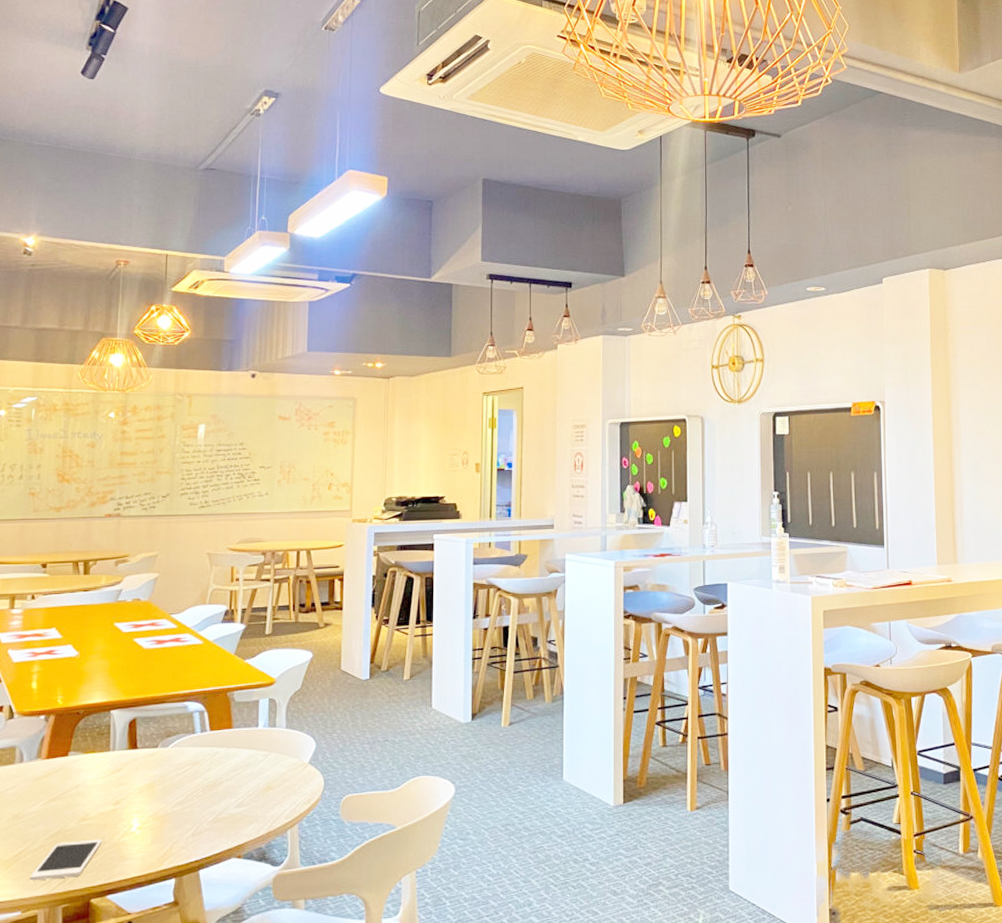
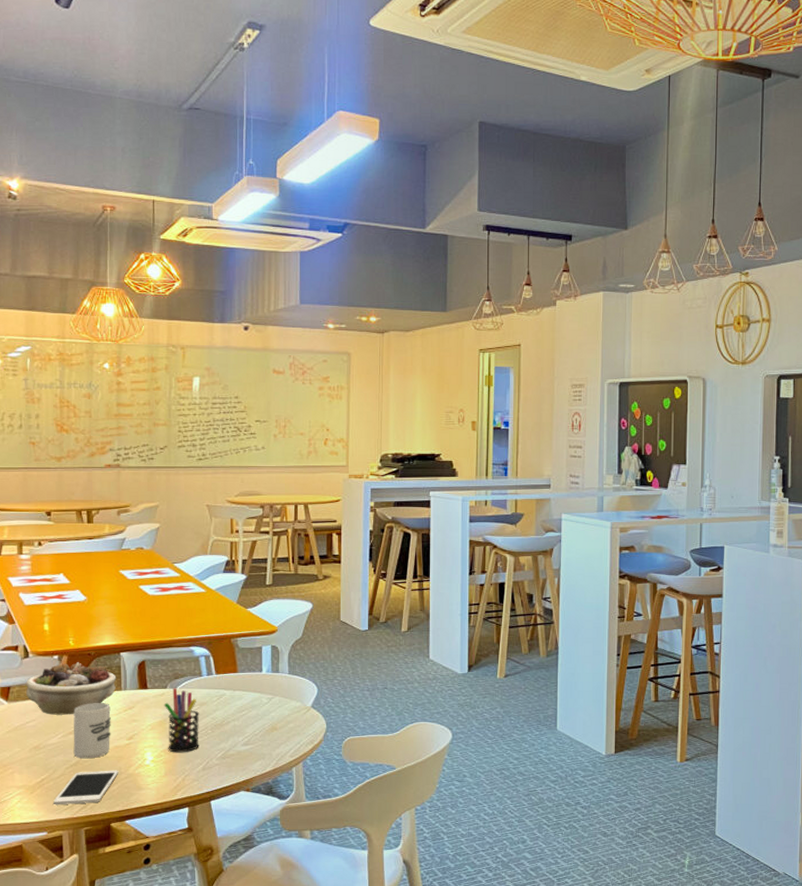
succulent planter: none [8,722,105,780] -> present [26,662,117,715]
cup: none [55,765,97,828] -> present [73,702,111,759]
pen holder: none [154,747,192,818] -> present [164,688,200,753]

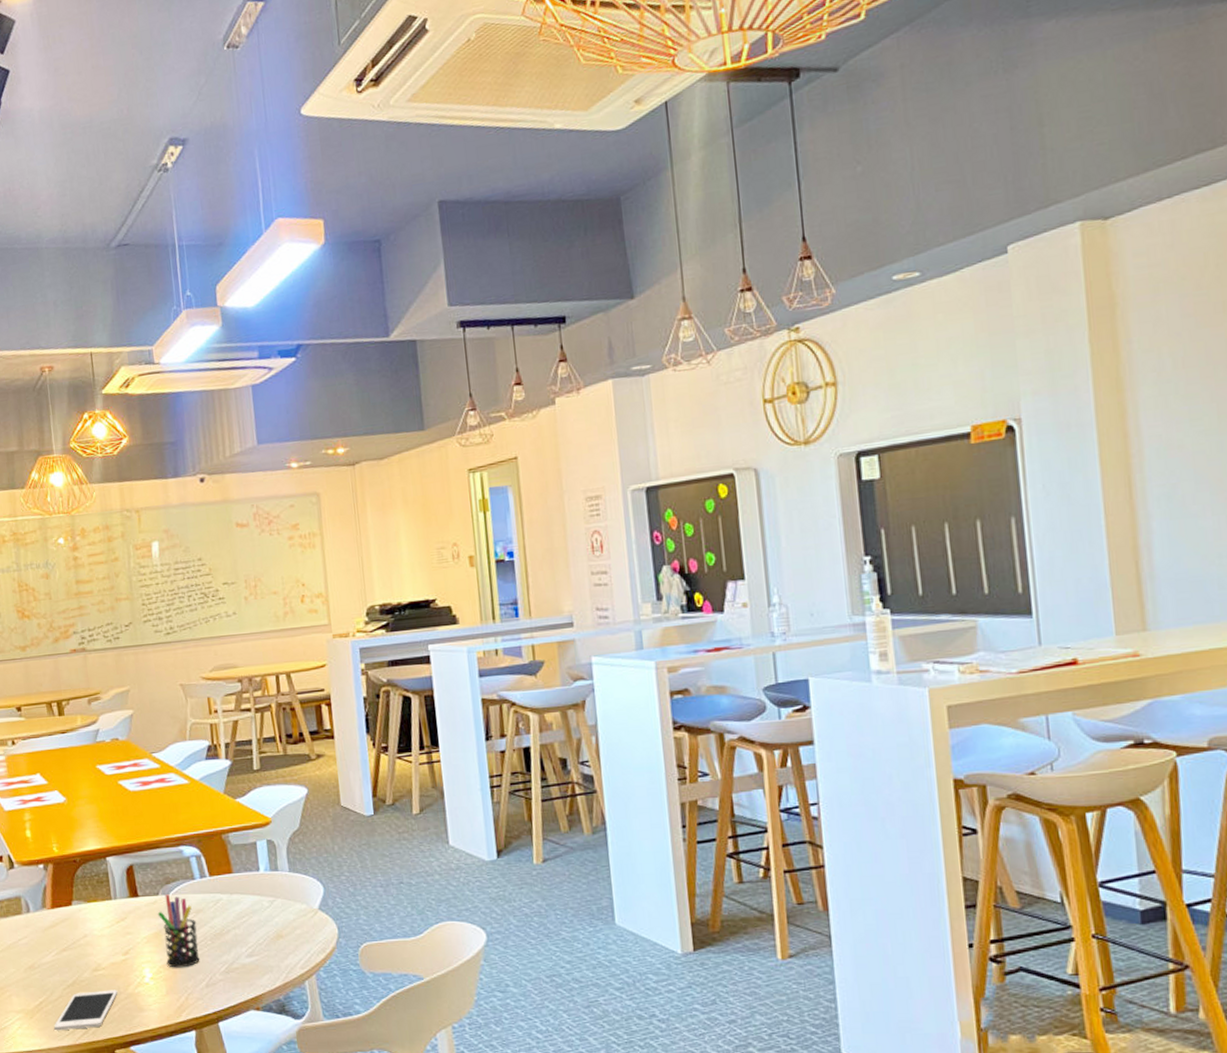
succulent planter: present [26,662,117,715] -> none [14,870,106,930]
cup: present [73,702,111,759] -> none [64,914,106,978]

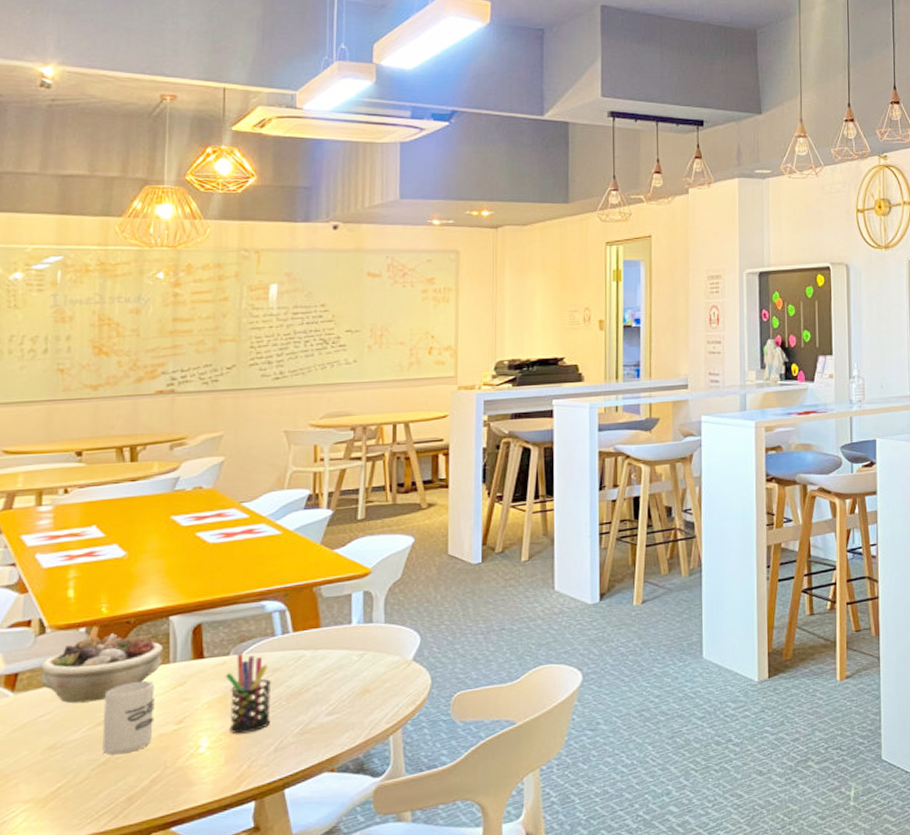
succulent planter: none [14,870,106,930] -> present [40,633,164,704]
cell phone: present [54,989,118,1031] -> none [73,764,164,820]
cup: none [64,914,106,978] -> present [102,681,155,755]

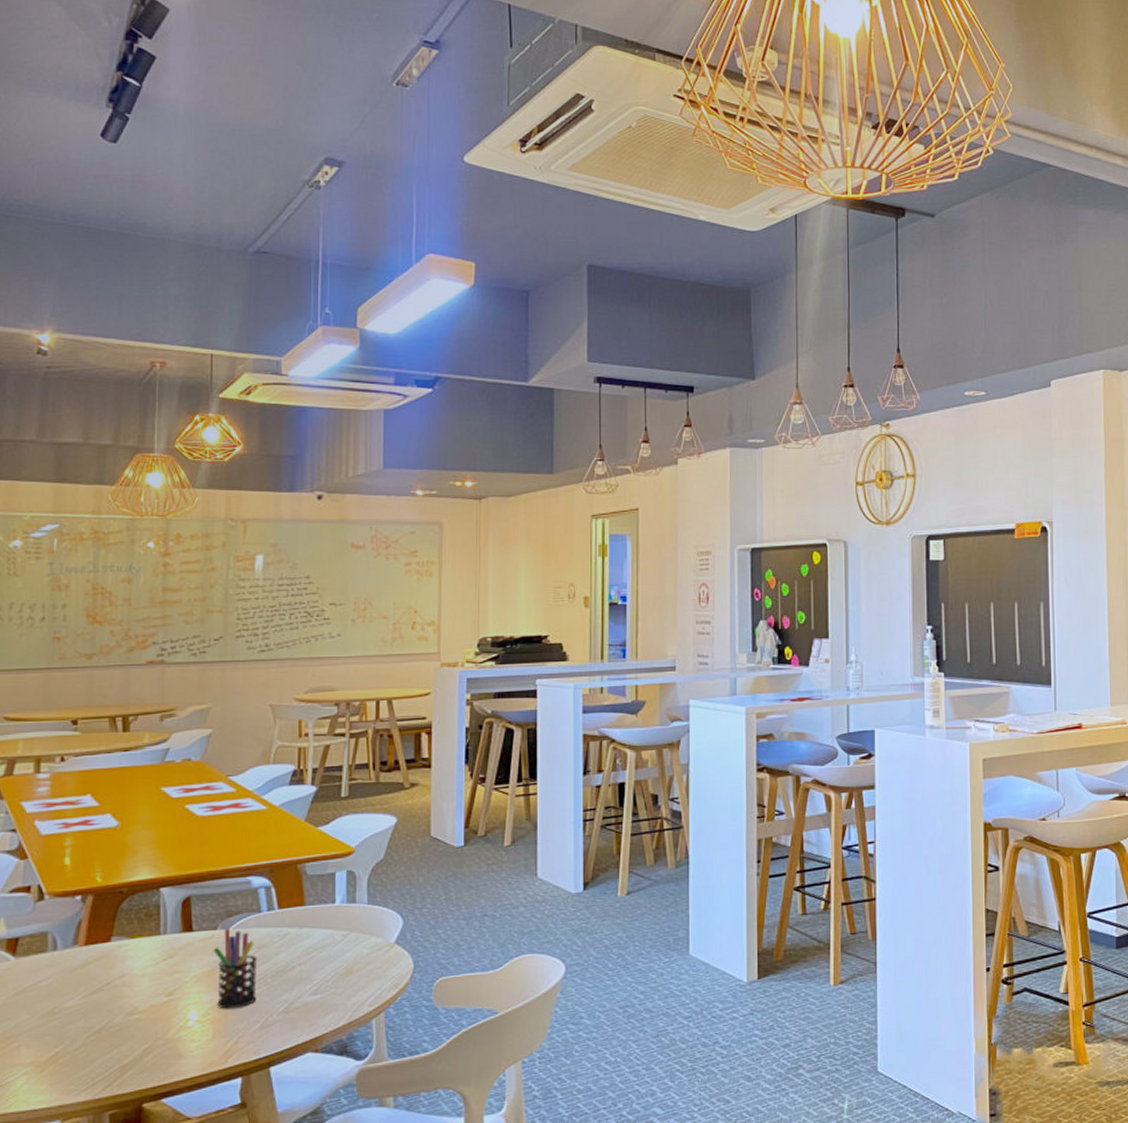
succulent planter: present [40,633,164,704] -> none [39,902,155,970]
cup: present [102,681,155,755] -> none [97,951,146,1024]

